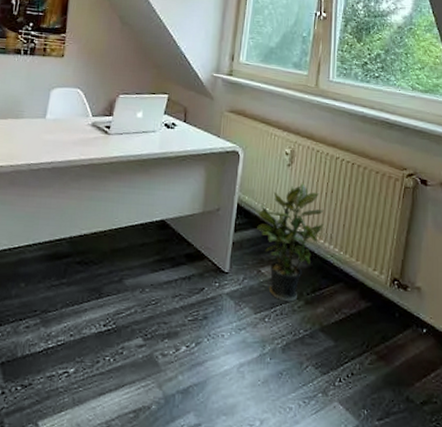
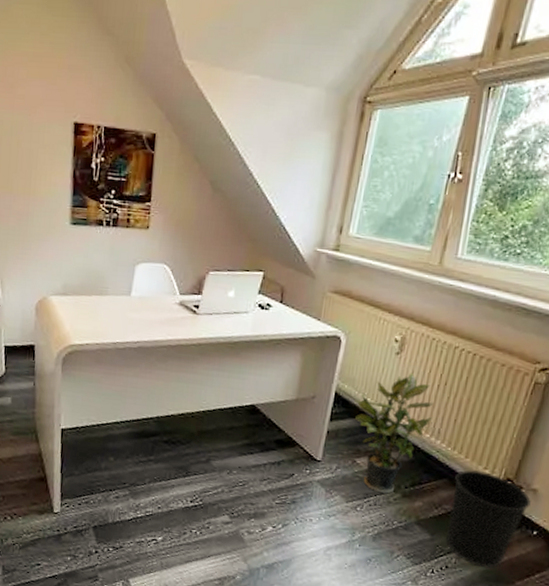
wastebasket: none [349,272,417,372] -> present [446,470,531,568]

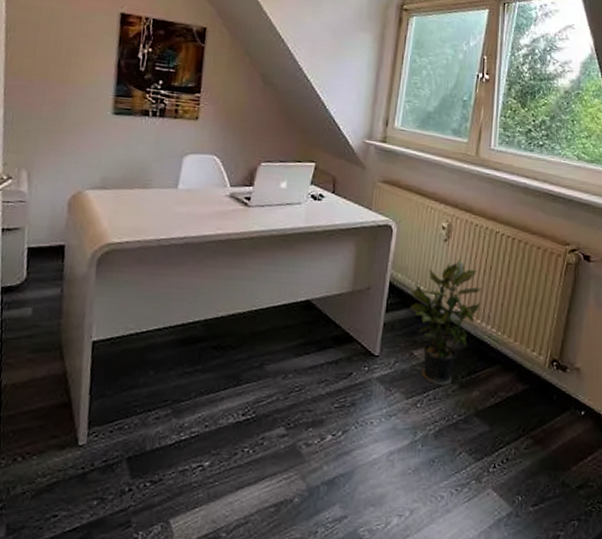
wastebasket: present [446,470,531,568] -> none [504,353,576,456]

